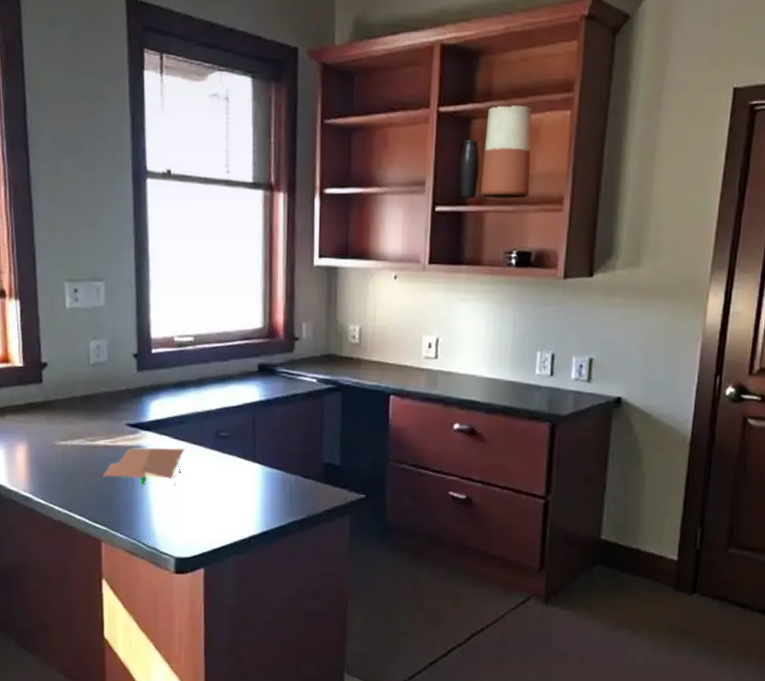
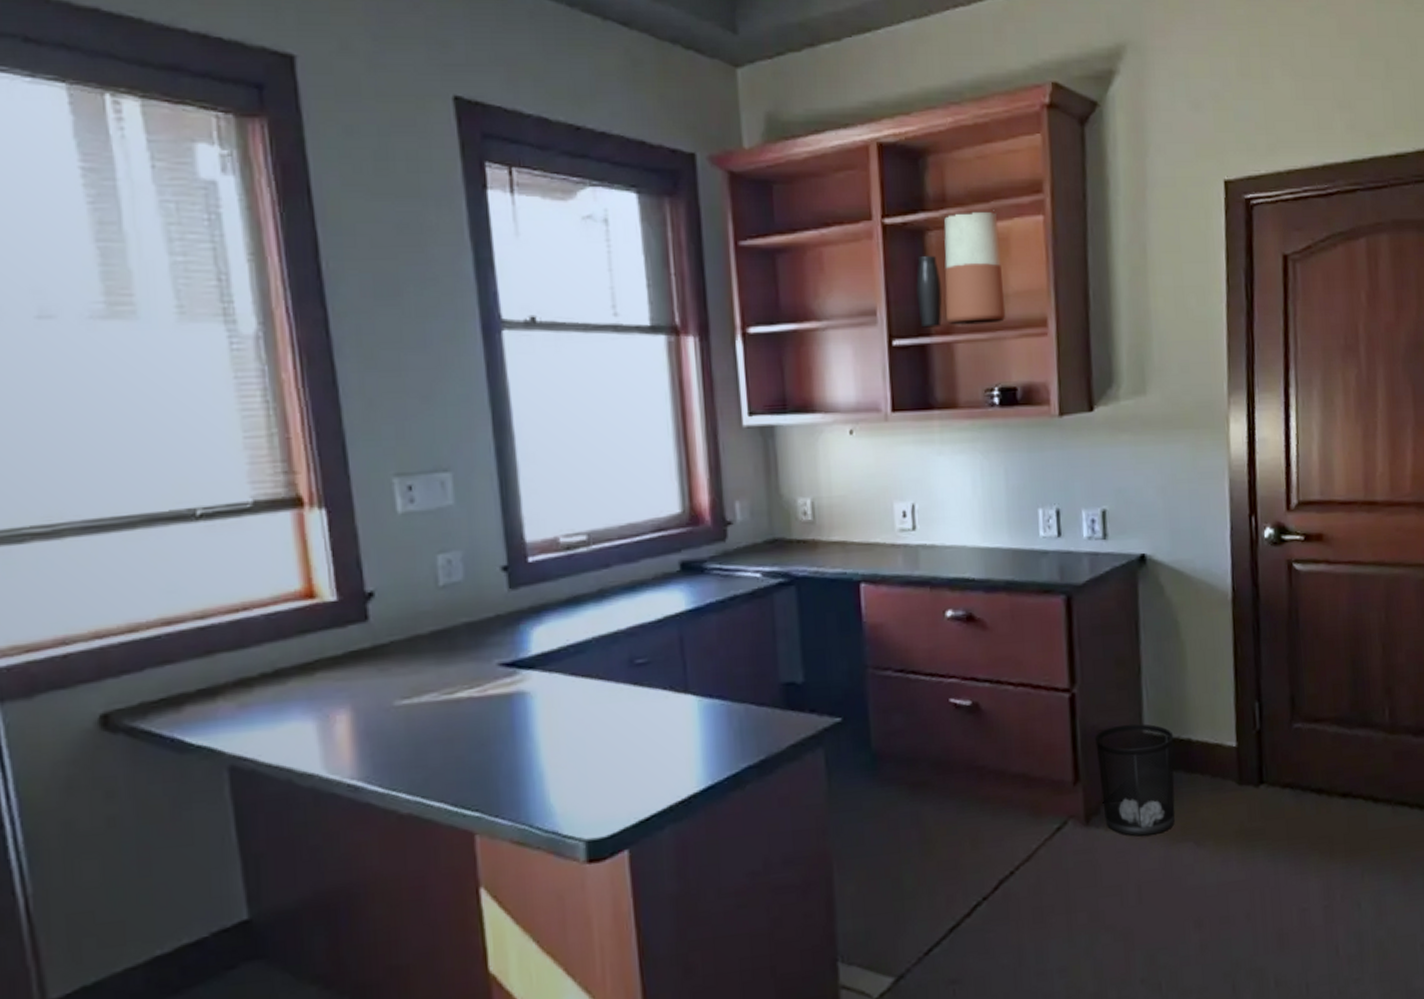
papers: present [102,448,185,488] -> none [469,687,587,750]
waste bin: none [560,530,626,619] -> present [1095,723,1176,837]

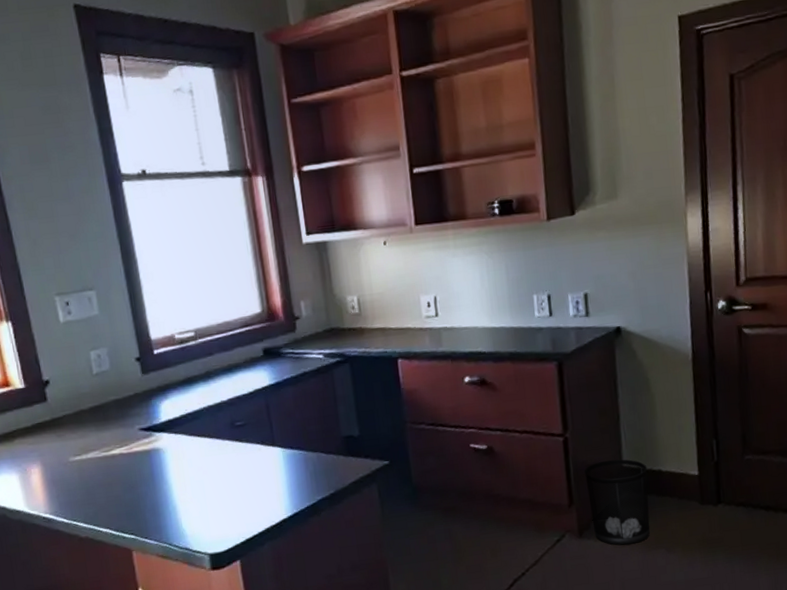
vase: present [916,255,943,328] -> none [429,98,451,157]
vase: present [943,210,1006,325] -> none [449,57,502,154]

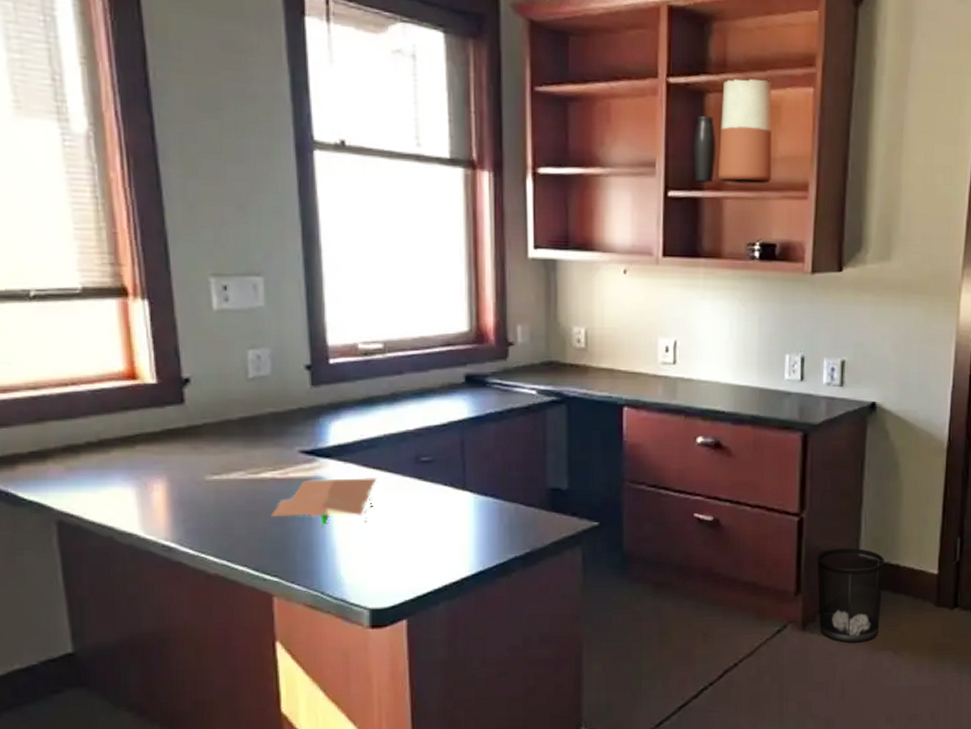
papers: none [123,444,202,490] -> present [271,478,377,528]
vase: none [429,98,451,157] -> present [693,115,717,183]
vase: none [449,57,502,154] -> present [717,78,772,184]

